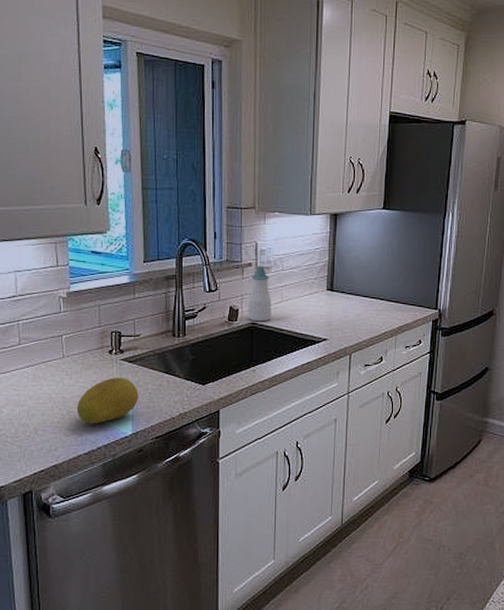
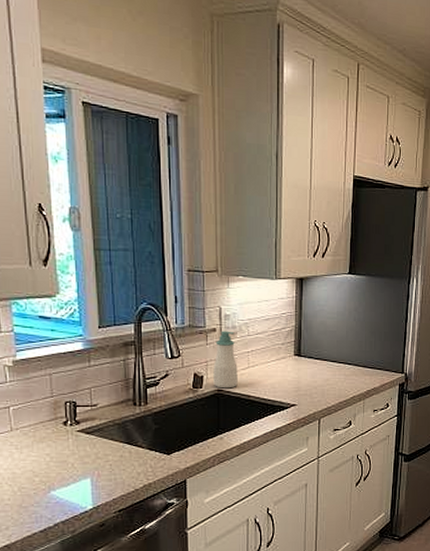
fruit: present [76,377,138,424] -> none [29,450,98,500]

